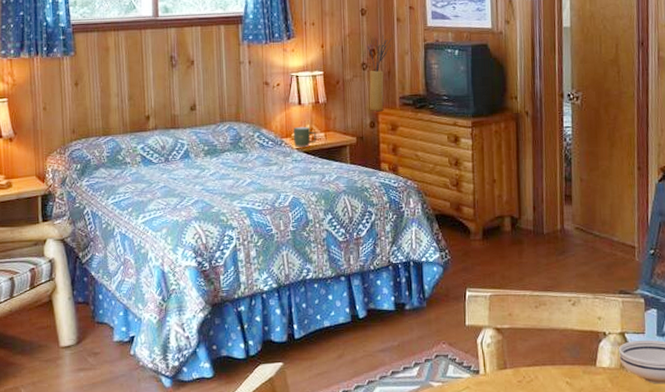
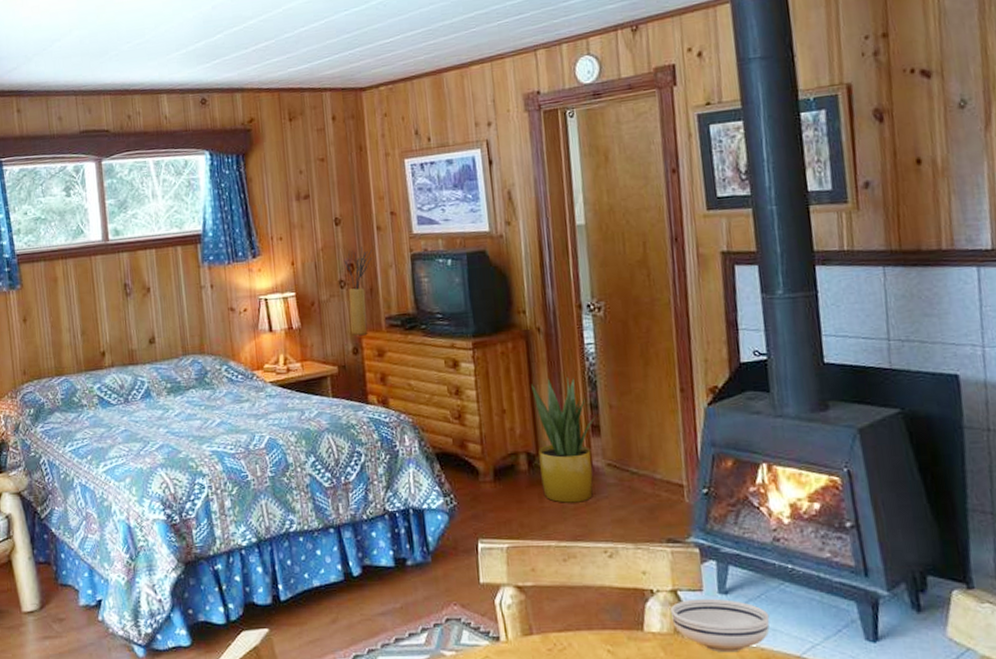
mug: present [293,126,317,147] -> none [265,356,292,380]
planter: none [518,154,569,259] -> present [531,377,596,503]

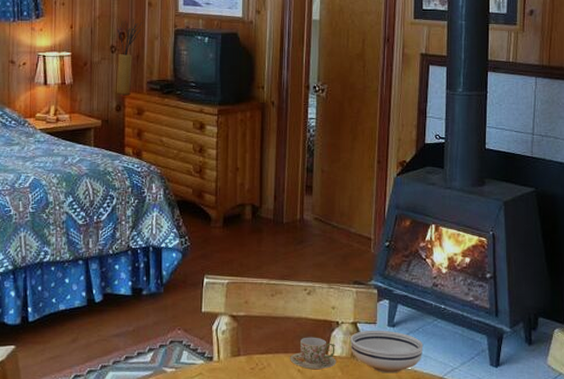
planter: present [531,377,596,503] -> none [261,144,310,248]
teacup: none [595,609,656,650] -> present [290,337,337,370]

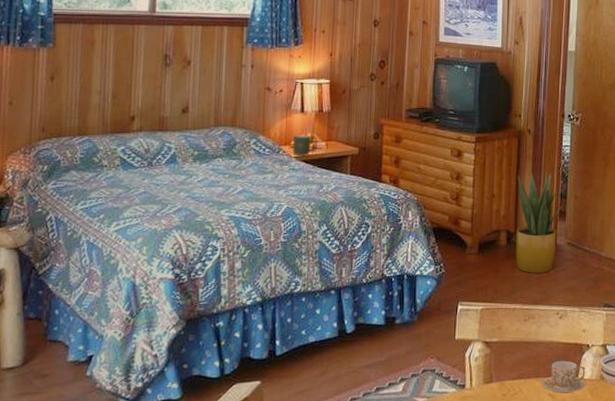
mug: none [38,107,61,128] -> present [293,134,317,156]
vase: present [116,19,142,95] -> none [374,47,403,122]
planter: none [261,144,310,248] -> present [516,171,564,273]

